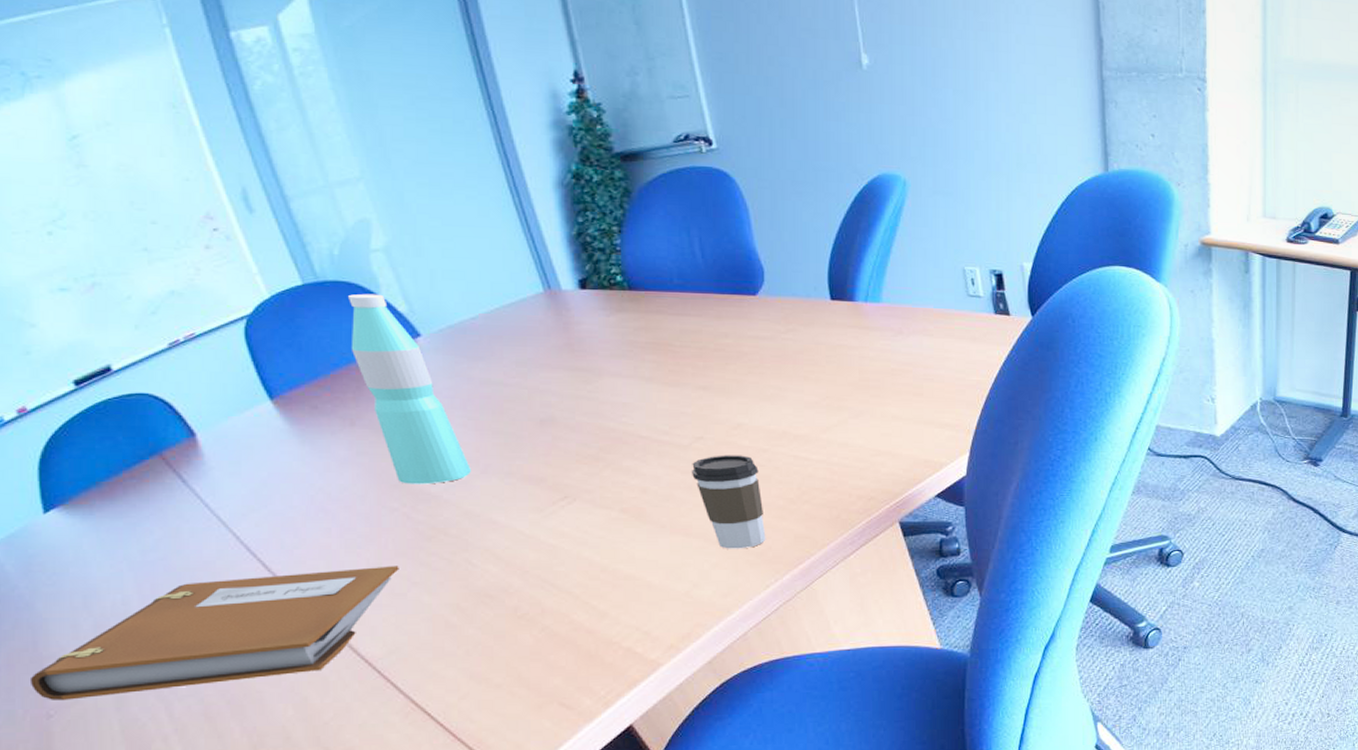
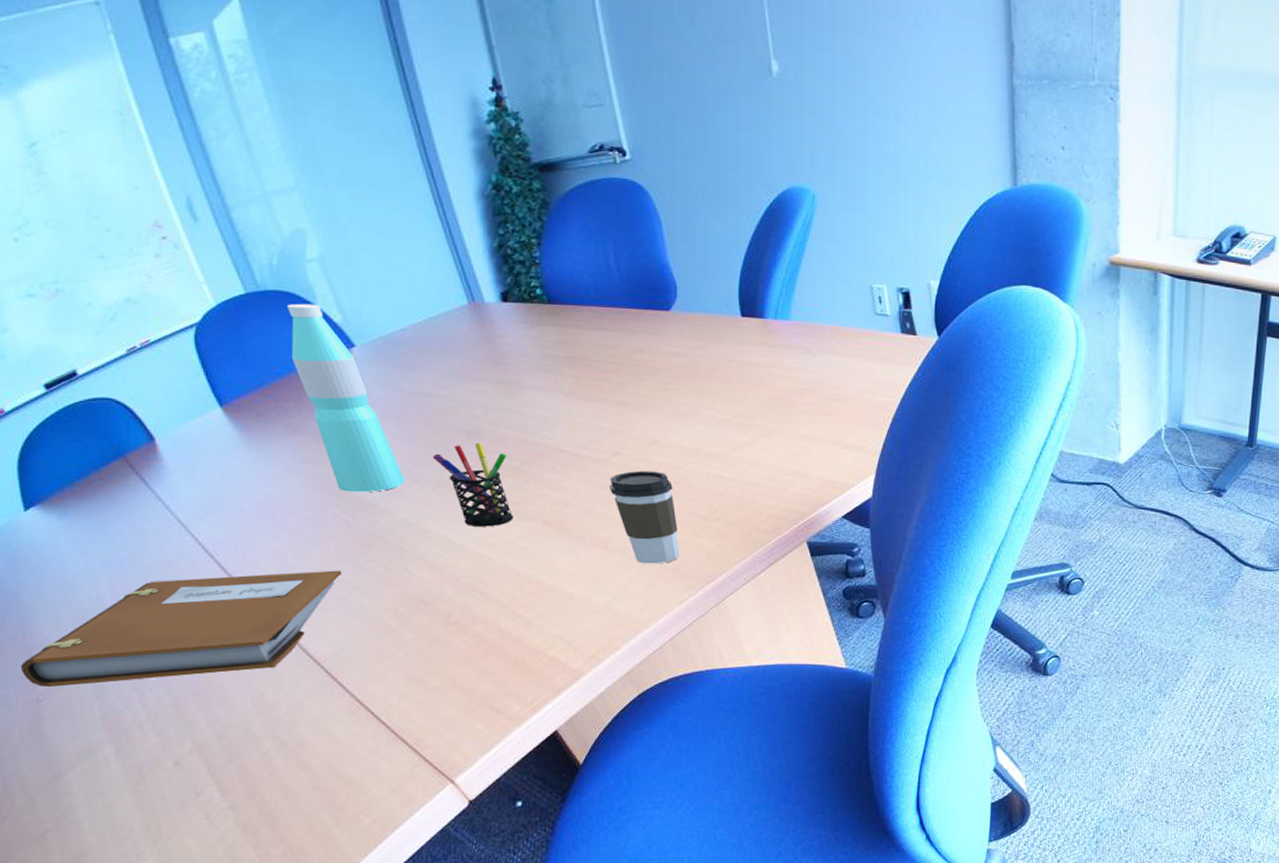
pen holder: none [502,431,588,516] -> present [433,443,513,527]

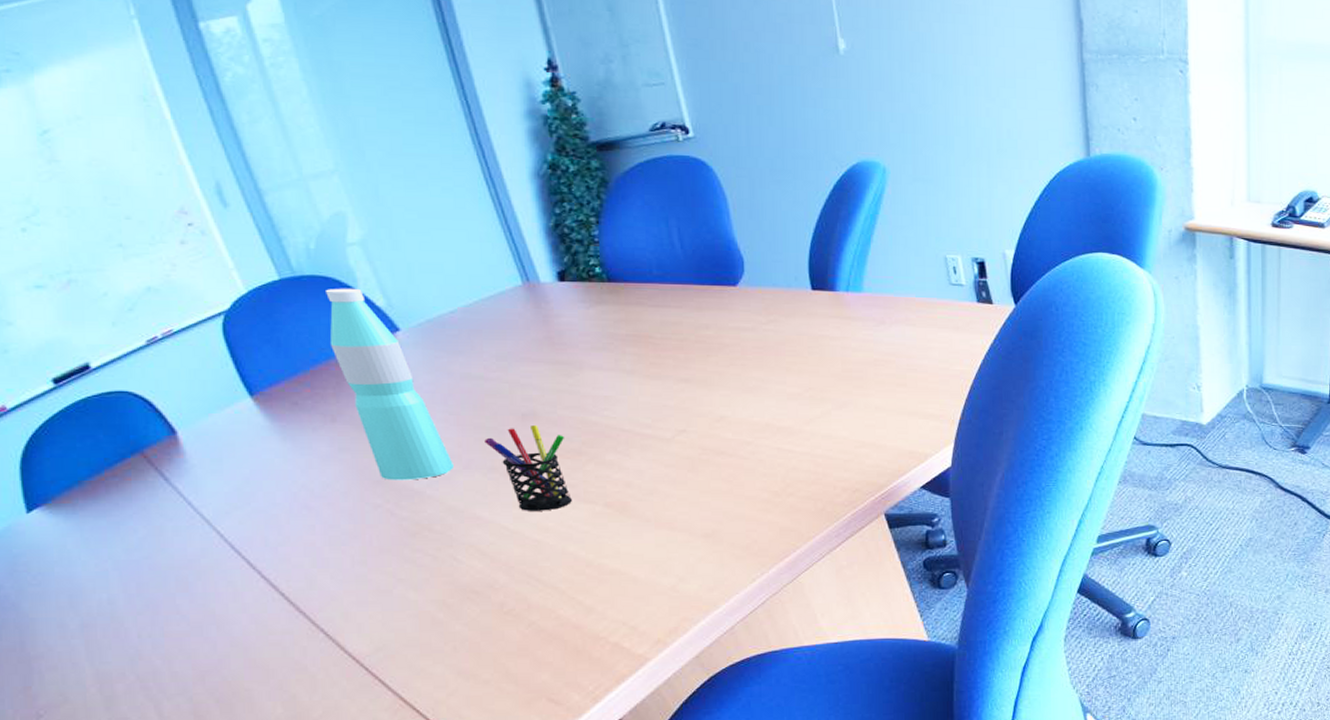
notebook: present [20,570,342,687] -> none [18,562,384,700]
coffee cup: present [609,470,680,564] -> none [674,448,751,543]

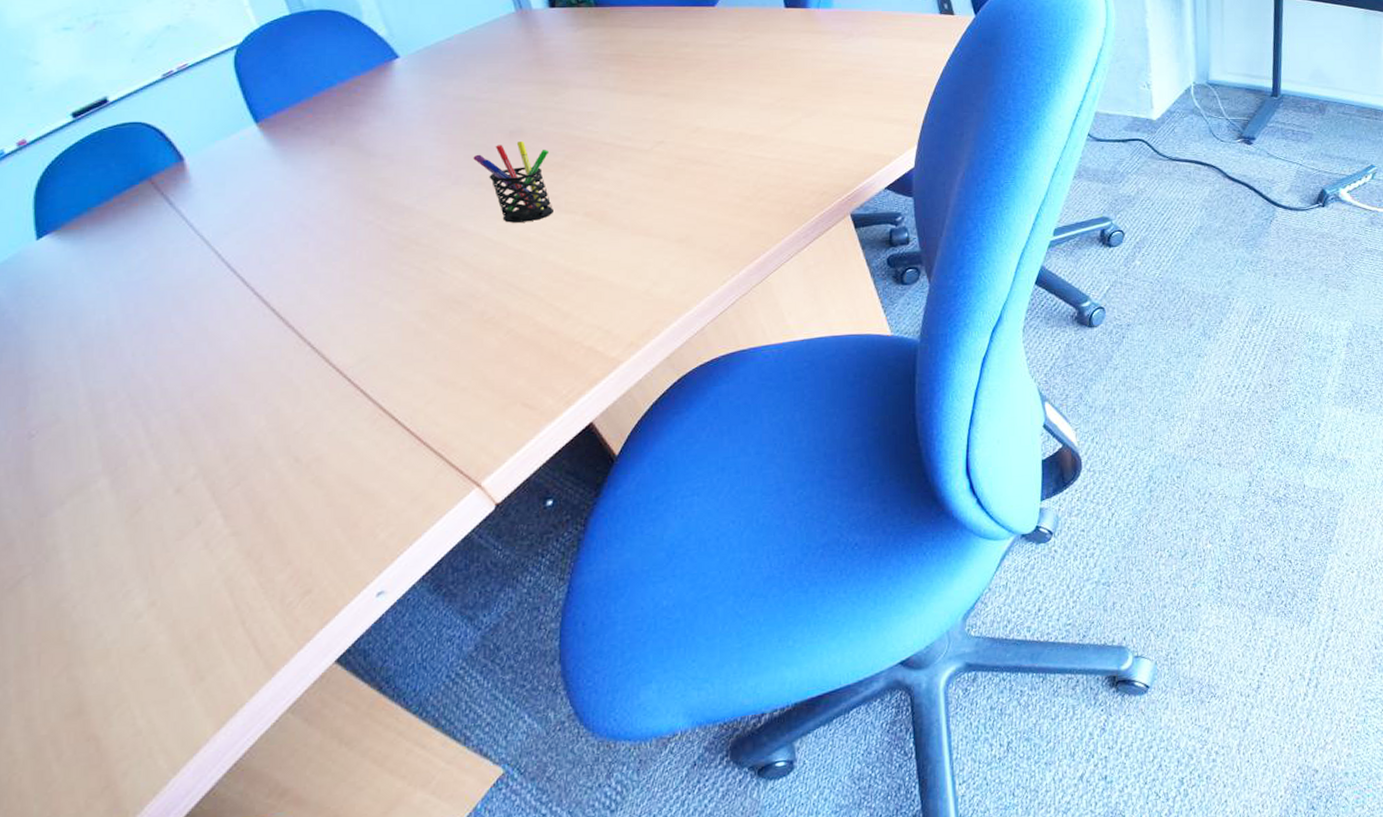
water bottle: present [326,288,453,480] -> none [332,20,443,198]

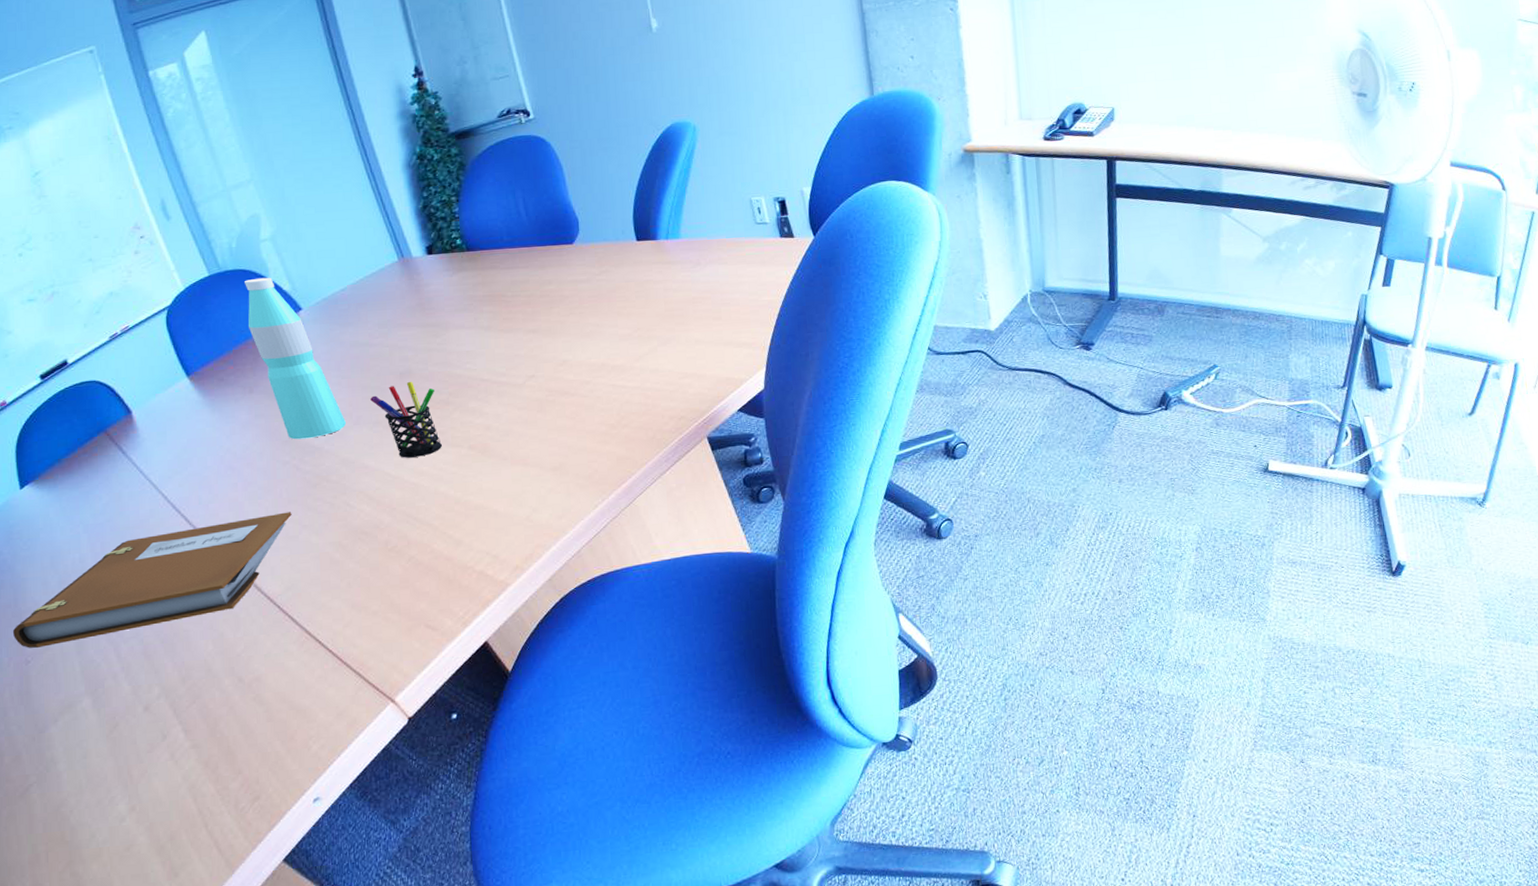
notebook: none [14,276,372,420] -> present [12,512,292,648]
water bottle: none [332,20,443,198] -> present [245,277,346,440]

